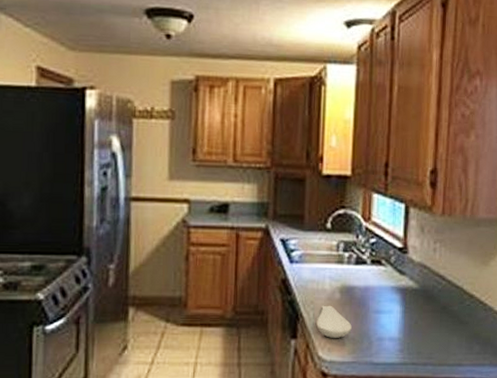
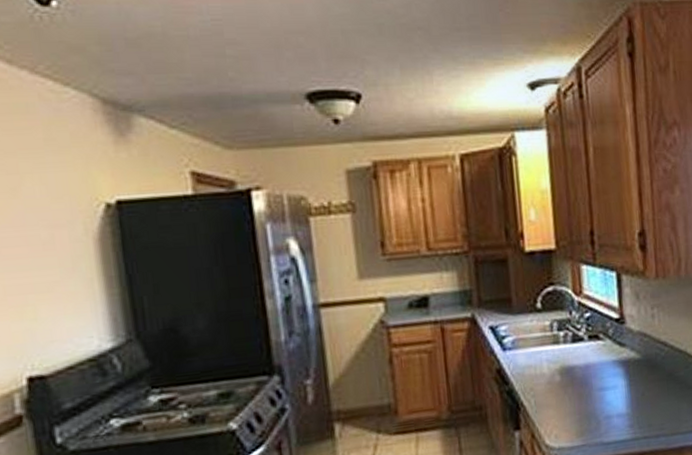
spoon rest: present [316,305,352,338] -> none [538,389,577,424]

